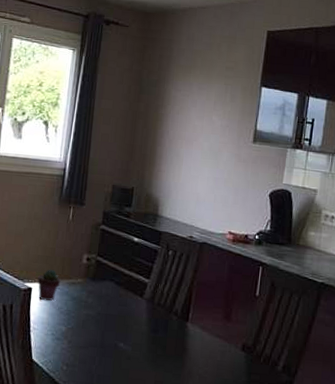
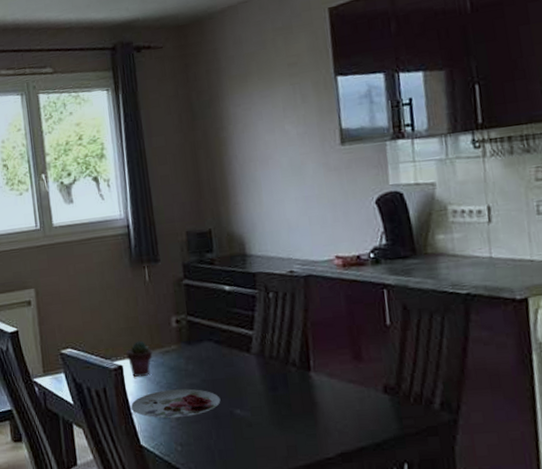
plate: none [31,315,109,342] -> present [131,388,221,419]

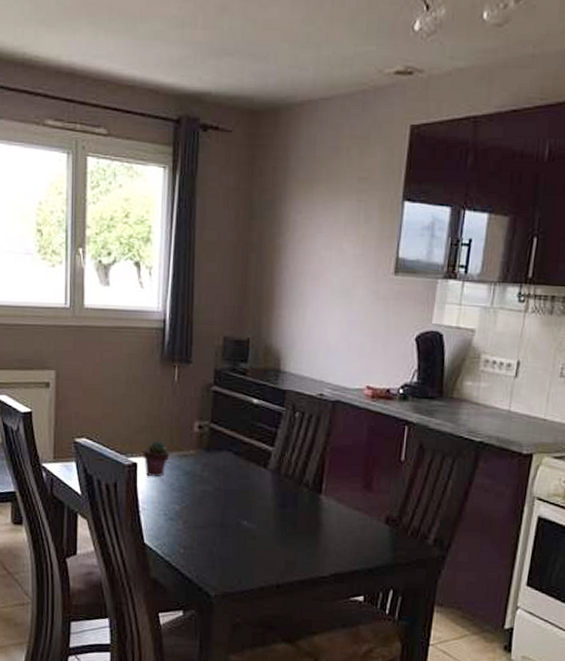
plate: present [131,388,221,419] -> none [140,493,230,522]

